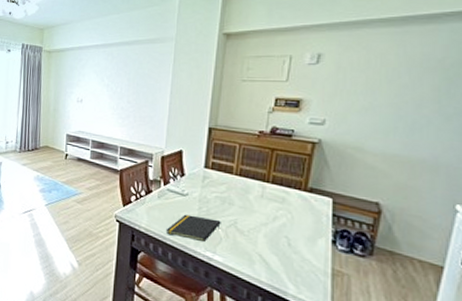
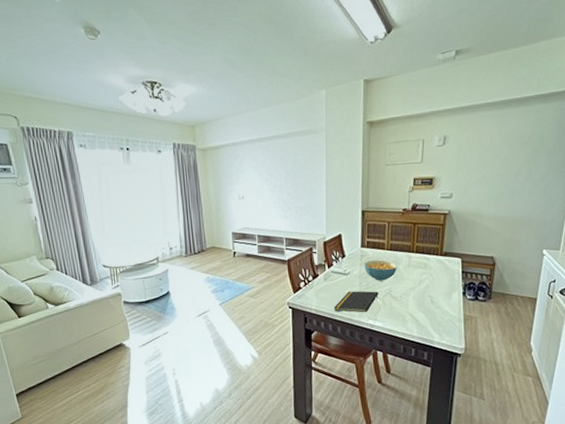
cereal bowl: none [206,183,246,210] -> present [364,259,397,281]

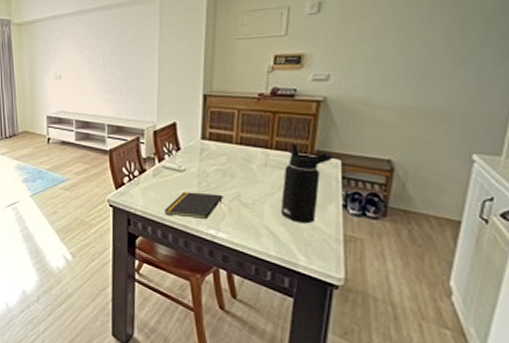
cereal bowl: present [364,259,397,281] -> none [204,155,249,182]
water bottle: none [420,247,455,309] -> present [280,143,332,224]

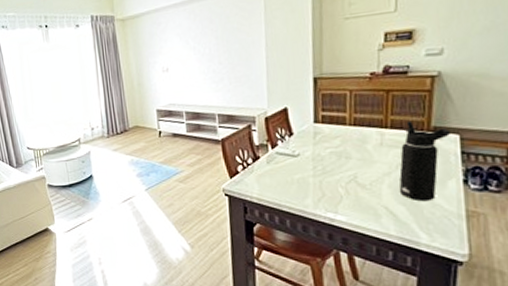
notepad: present [164,192,223,220] -> none [280,176,340,204]

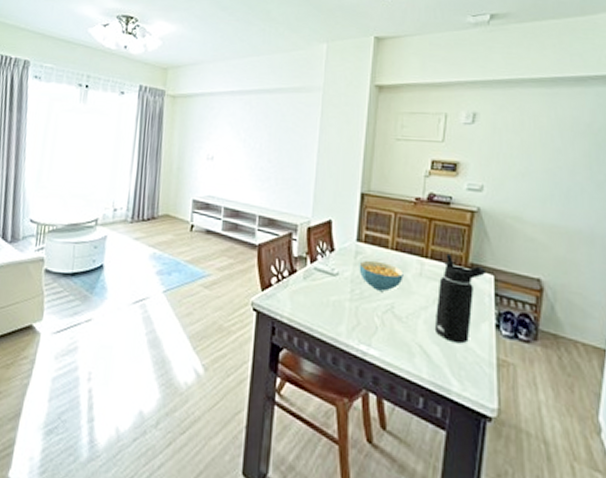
cereal bowl: none [318,137,364,165] -> present [359,260,404,291]

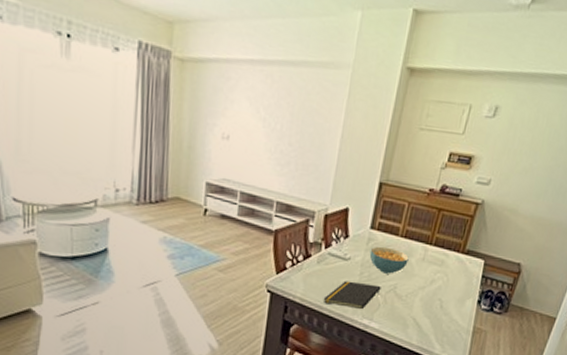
notepad: none [312,299,376,333] -> present [323,281,381,310]
water bottle: present [434,253,485,344] -> none [427,241,478,317]

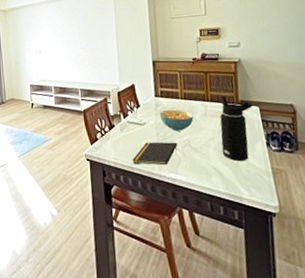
water bottle: none [427,241,478,317] -> present [219,95,252,162]

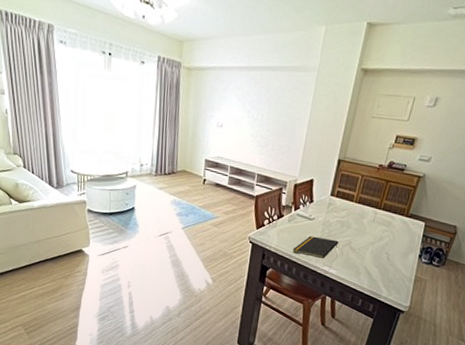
cereal bowl: present [159,109,194,131] -> none [329,209,362,232]
water bottle: present [219,95,252,162] -> none [376,206,420,267]

